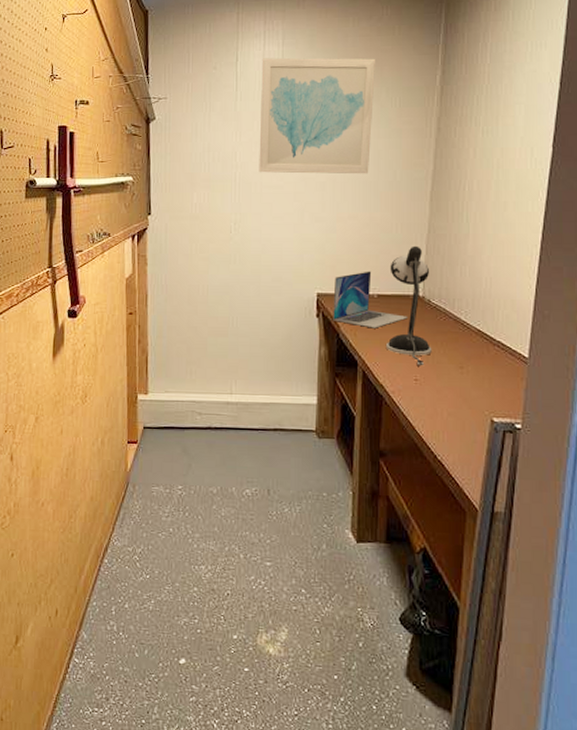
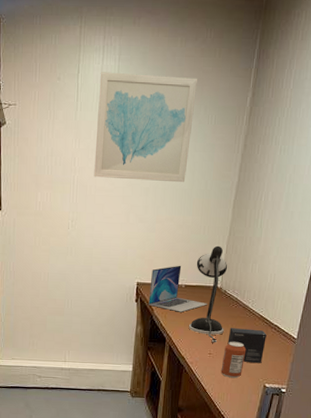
can: none [432,363,464,410] -> present [221,341,247,378]
small box: none [438,346,488,392] -> present [227,328,267,364]

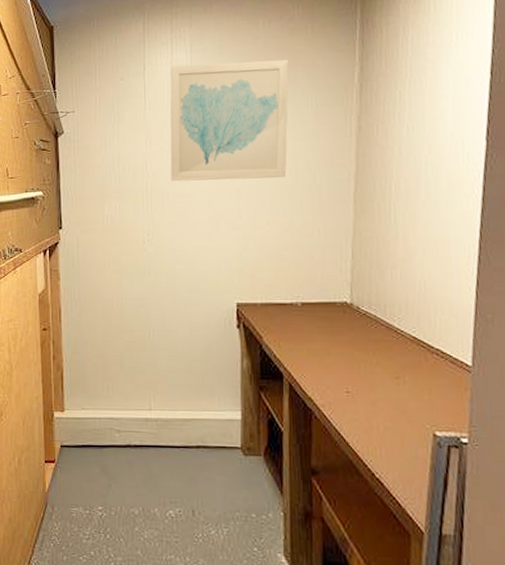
laptop: present [148,265,207,312] -> none [254,278,335,338]
desk lamp: present [188,245,227,343] -> none [312,250,364,378]
can: present [221,341,247,378] -> none [366,373,400,424]
small box: present [227,328,267,364] -> none [370,356,427,404]

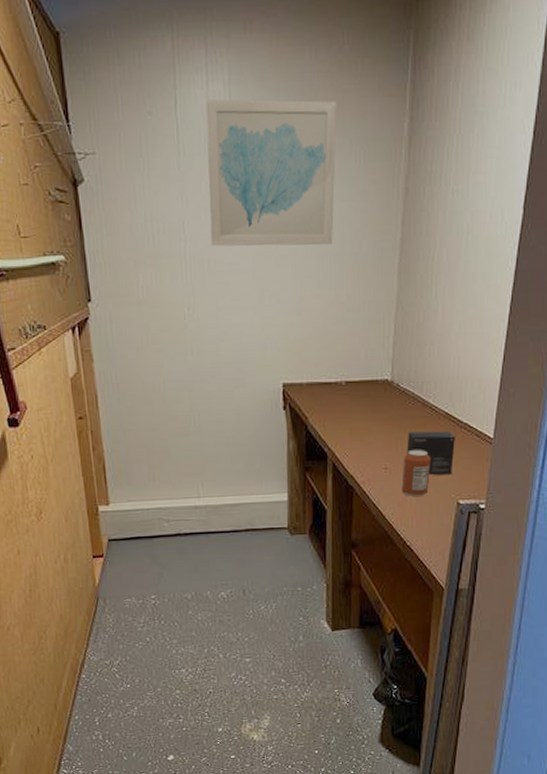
can: none [366,373,400,424] -> present [401,449,432,497]
small box: none [370,356,427,404] -> present [407,431,455,475]

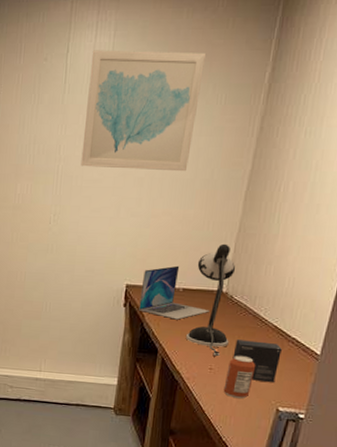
laptop: none [300,355,377,418] -> present [139,265,210,320]
desk lamp: none [355,325,401,454] -> present [185,243,235,357]

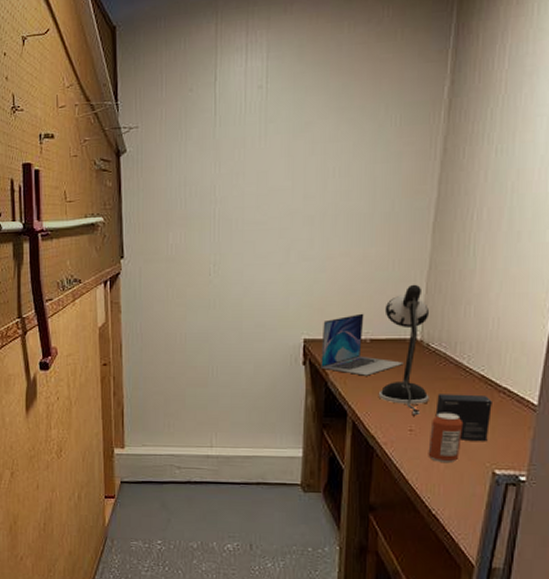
wall art: present [81,50,207,172] -> none [240,69,375,208]

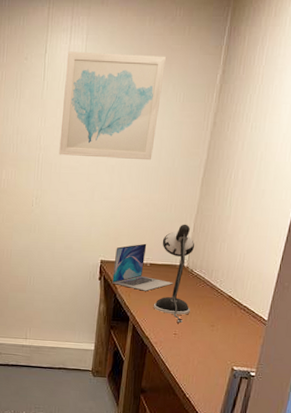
wall art: none [240,69,375,208] -> present [59,51,167,161]
can: present [428,412,464,462] -> none [186,321,214,360]
small box: present [435,394,492,442] -> none [193,308,235,346]

